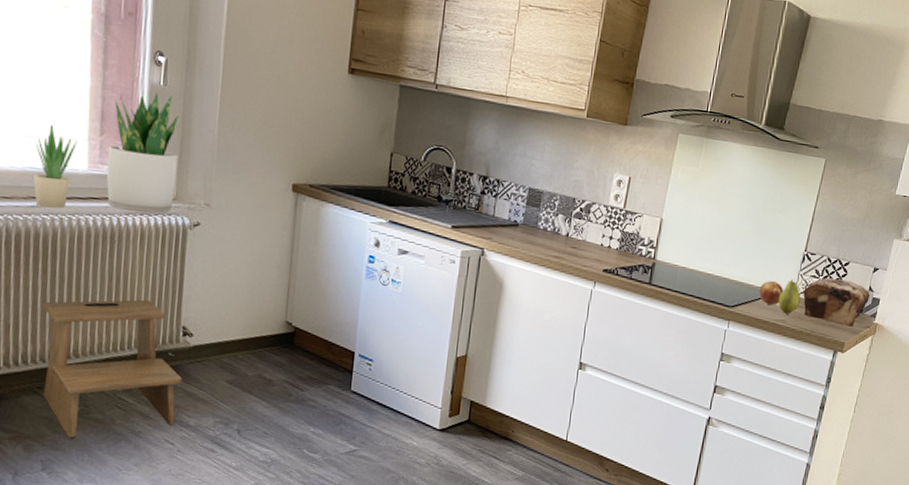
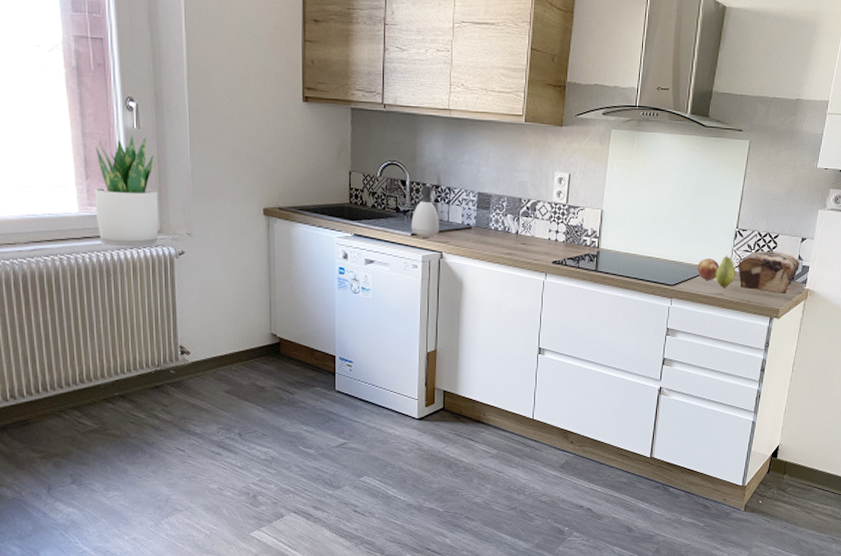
potted plant: present [33,124,77,209] -> none [29,173,66,250]
step stool: present [42,299,183,438] -> none [54,325,185,453]
soap dispenser: none [452,175,487,232] -> present [411,186,439,238]

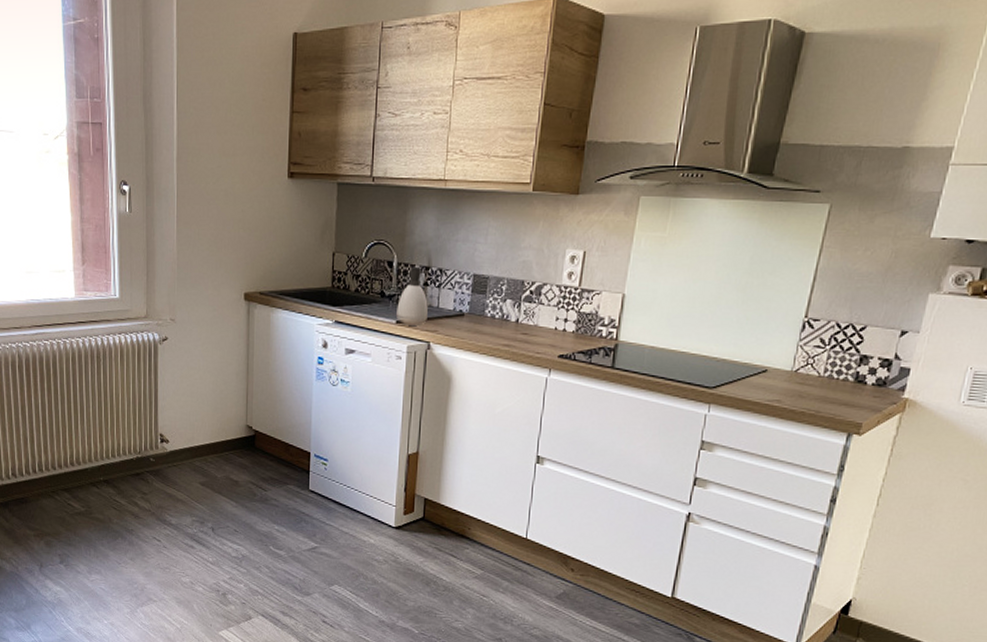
planter: present [94,136,159,247] -> none [89,220,145,332]
fruit: present [697,258,720,281] -> none [746,354,779,384]
fruit: present [715,254,736,287] -> none [771,351,801,393]
bread loaf: present [737,250,800,294] -> none [803,346,896,404]

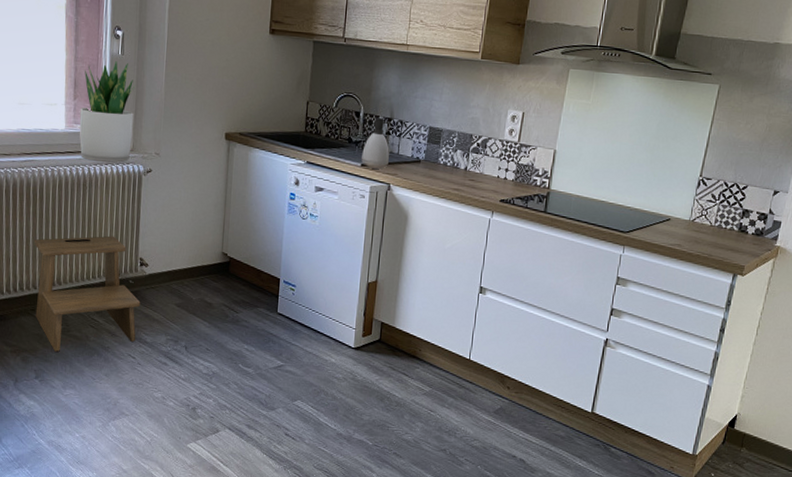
step stool: none [50,411,163,535] -> present [33,235,141,352]
planter: none [89,220,145,332] -> present [79,61,135,163]

